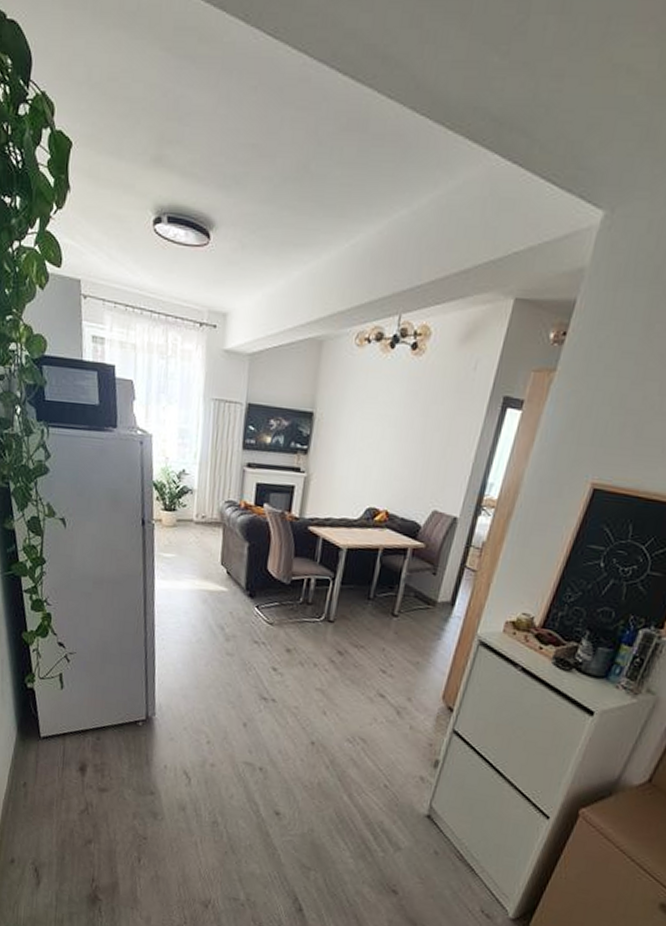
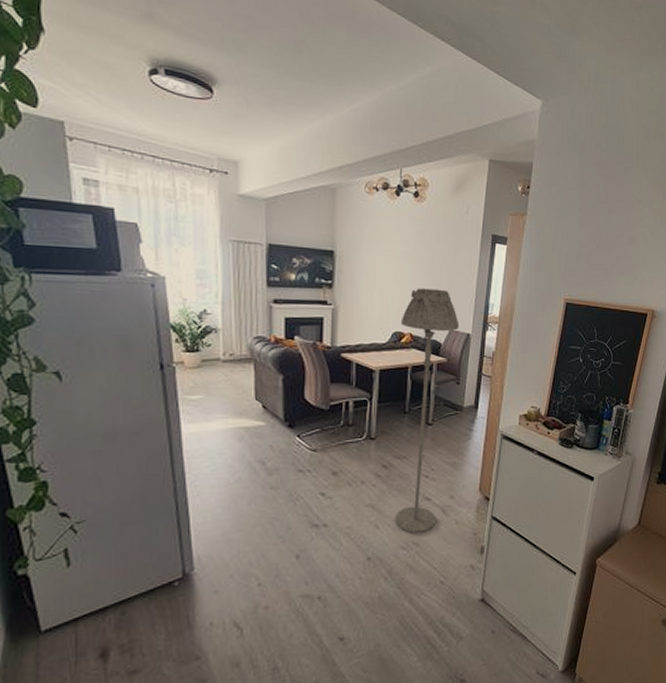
floor lamp: none [344,459,446,730] -> present [396,288,459,533]

